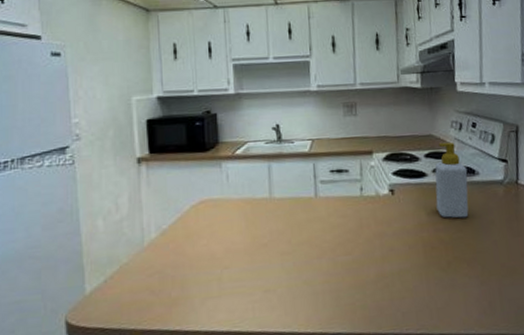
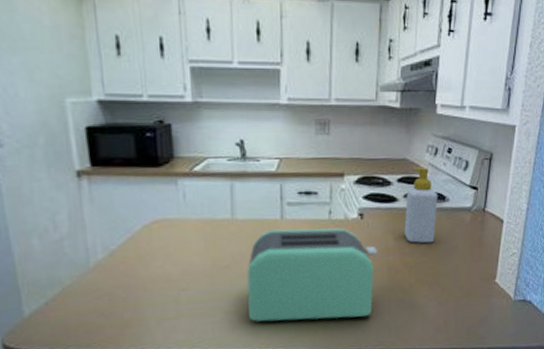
toaster: none [284,203,412,302] -> present [247,227,378,322]

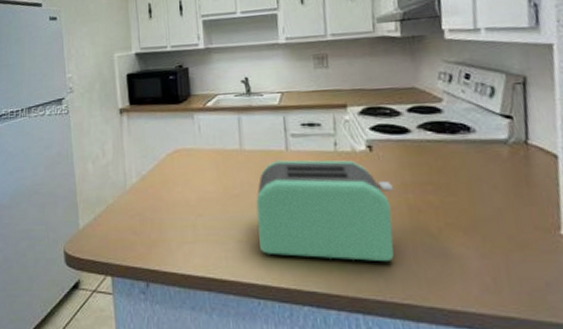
soap bottle: present [404,167,438,244] -> none [419,95,464,181]

